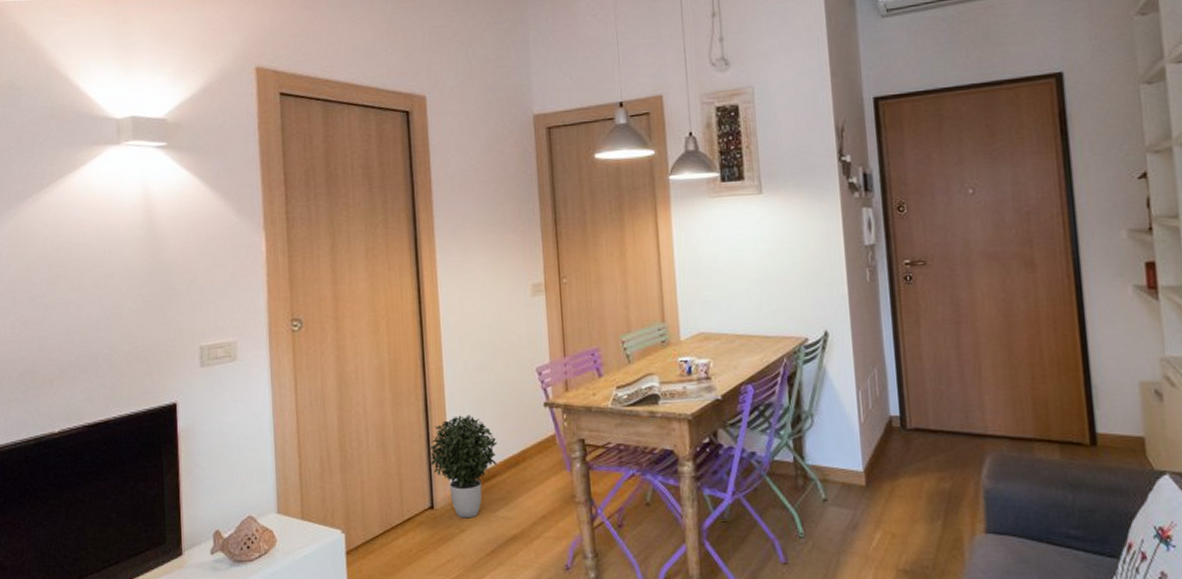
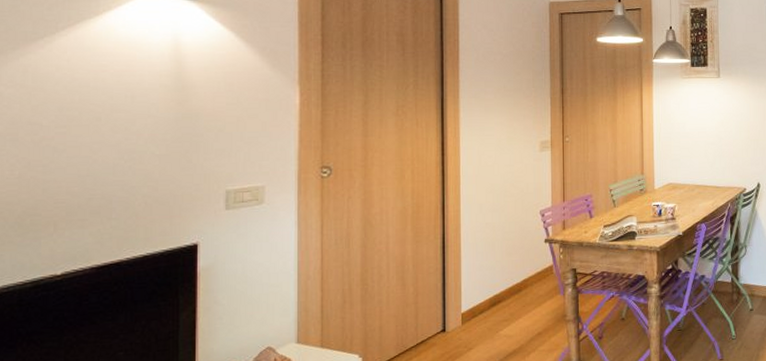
potted plant: present [429,415,498,519] -> none [444,250,504,339]

